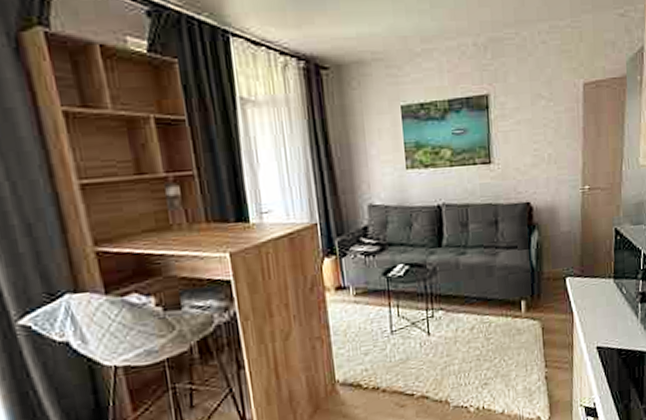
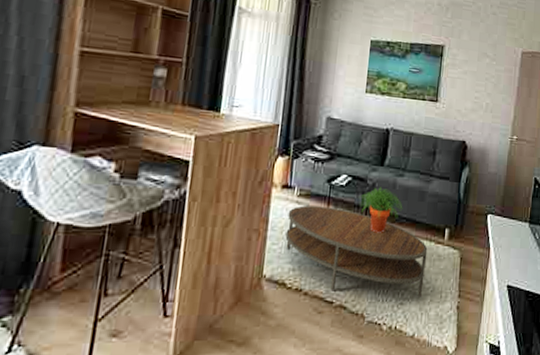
coffee table: none [348,300,506,384] -> present [285,205,428,297]
potted plant: none [421,270,471,319] -> present [359,187,403,233]

